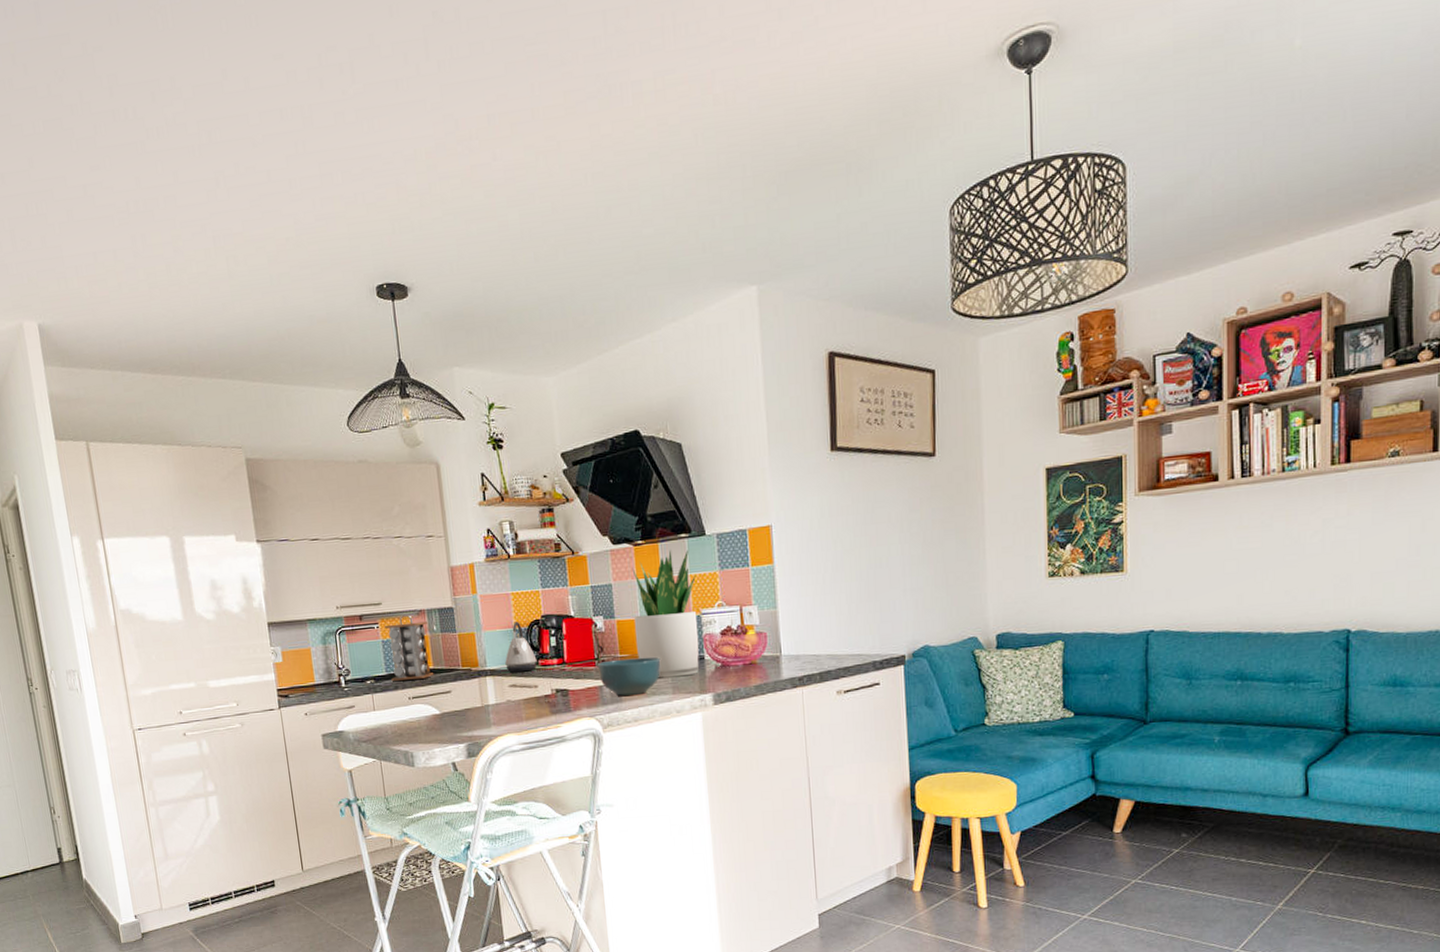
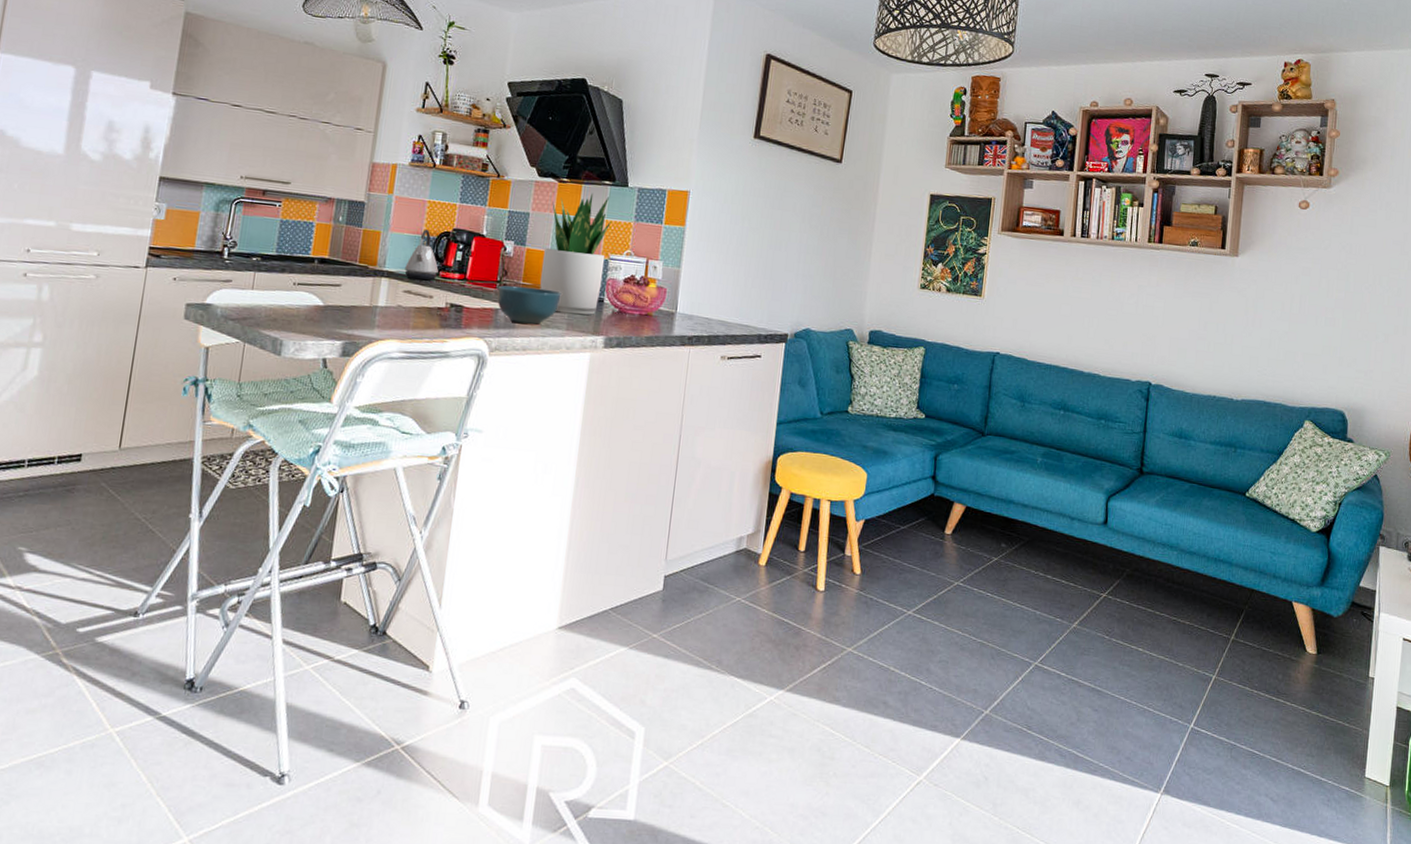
spice rack: present [385,614,434,682] -> none [280,198,334,268]

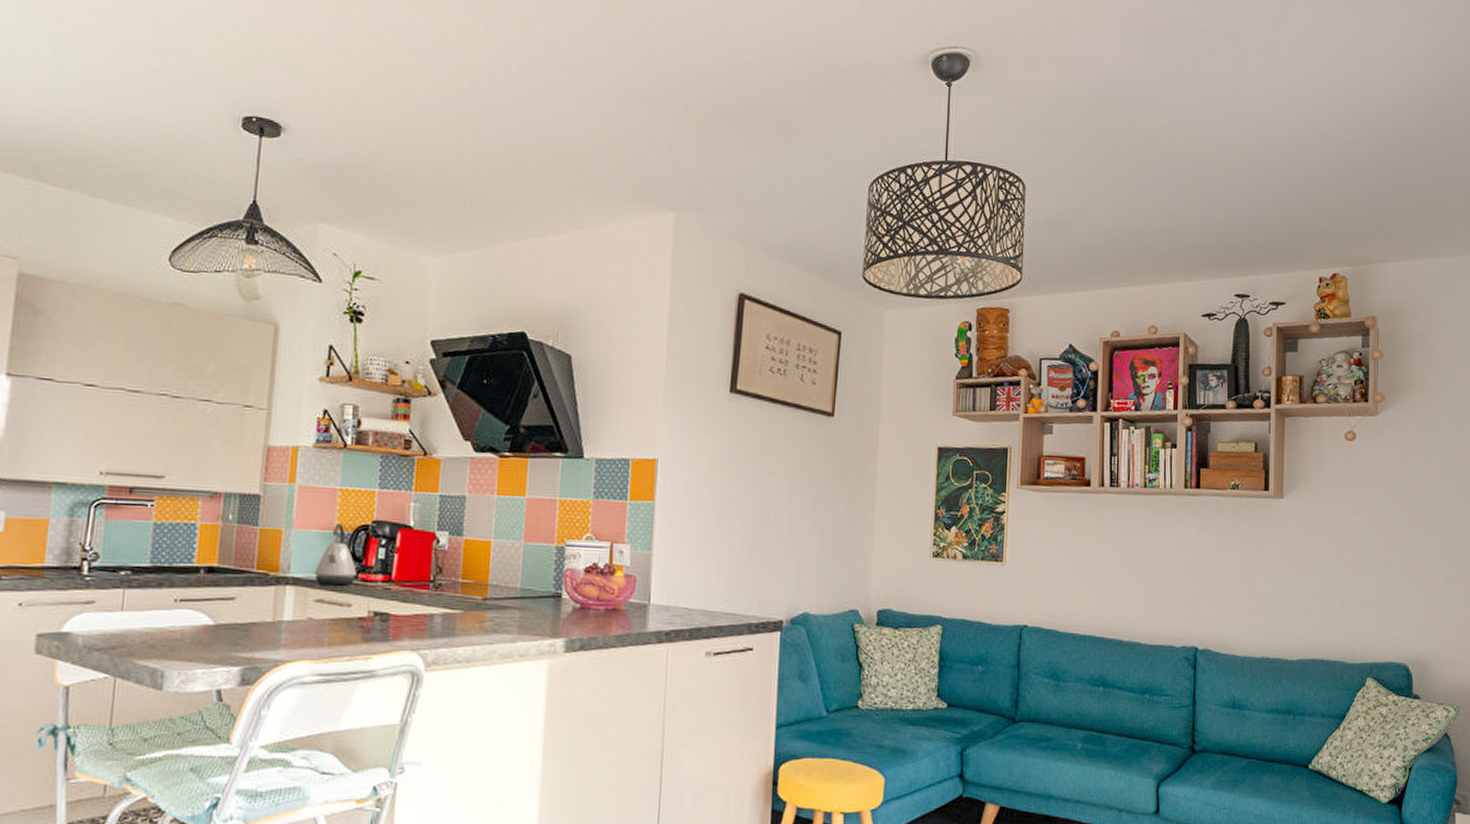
bowl: present [497,285,562,325] -> none [431,585,510,631]
planter: present [540,193,612,316] -> none [482,468,567,615]

